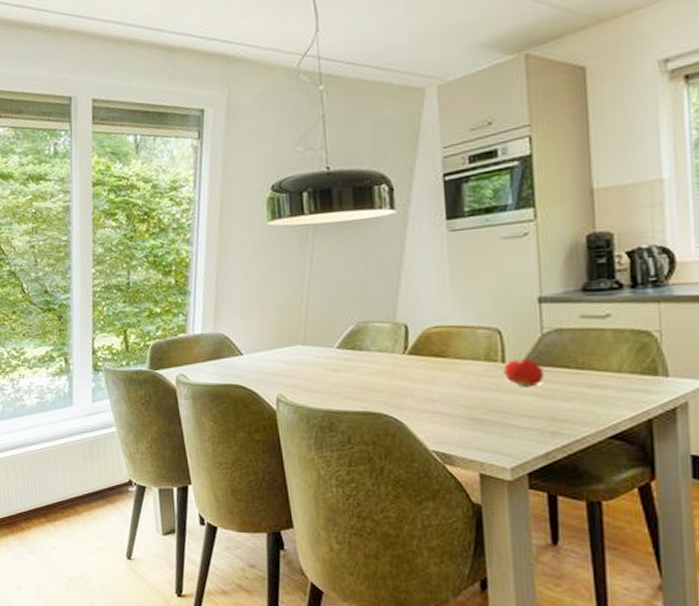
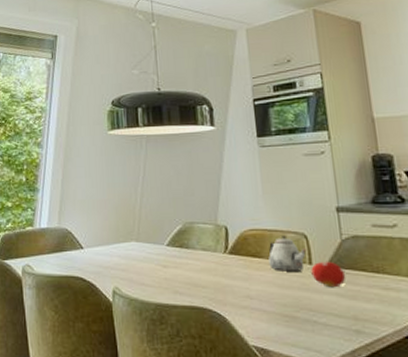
teapot: none [455,332,501,372] -> present [269,236,307,271]

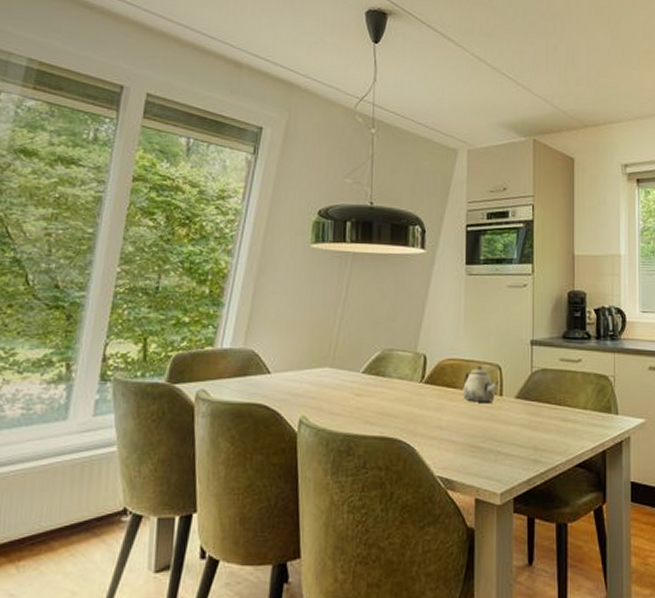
fruit: present [311,259,346,288] -> none [501,391,532,419]

